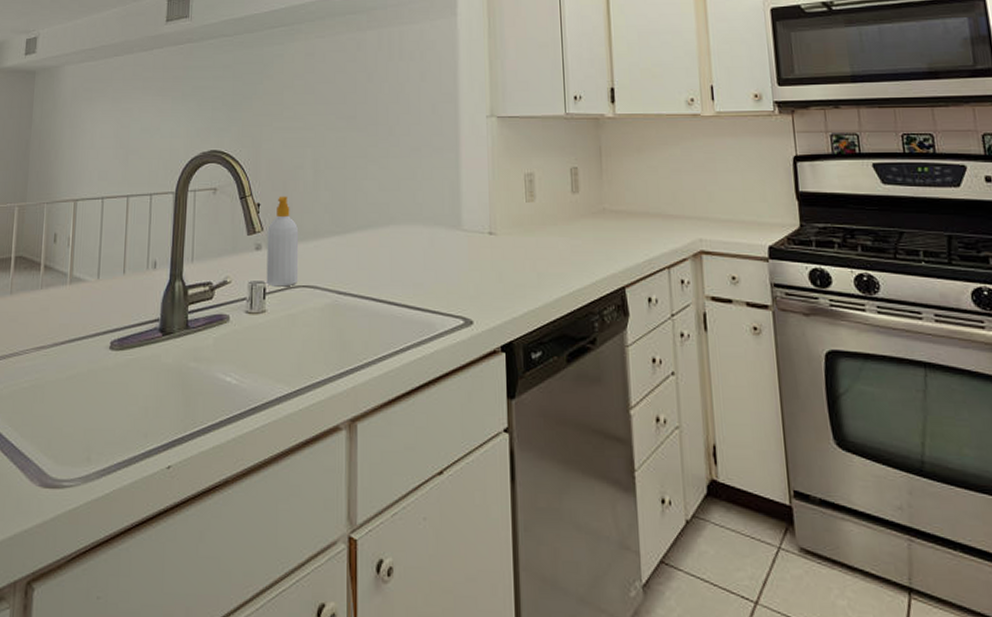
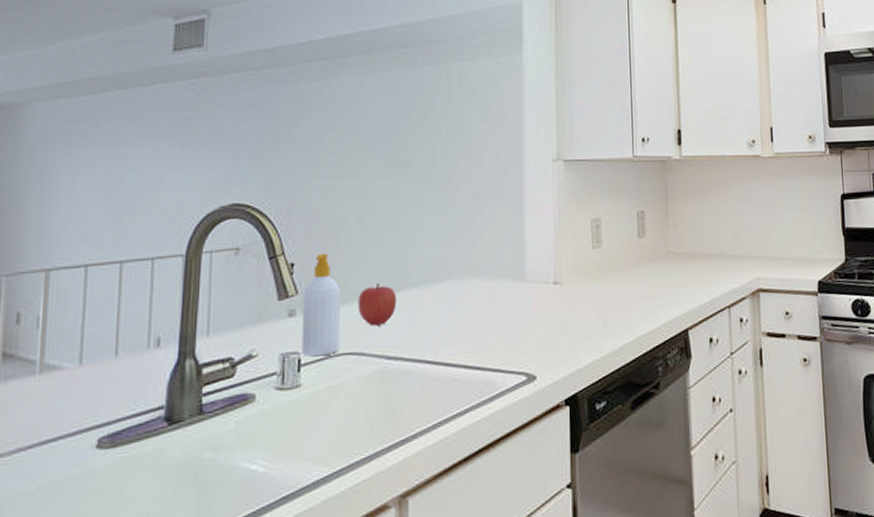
fruit: none [312,225,346,263] -> present [357,283,397,326]

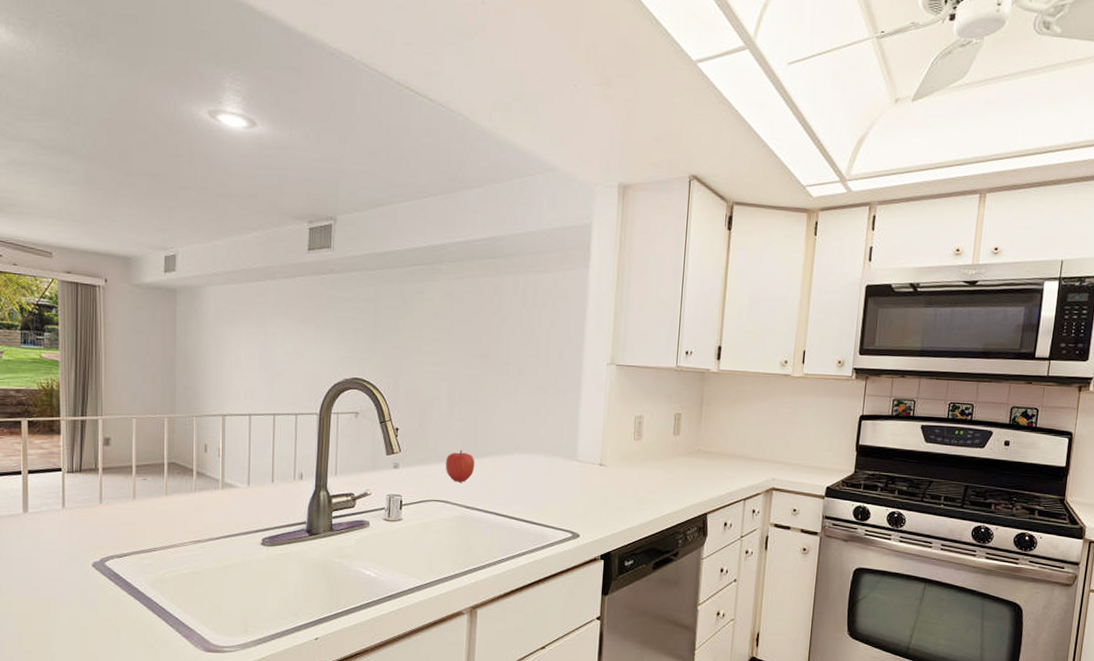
soap bottle: present [301,253,342,357] -> none [403,422,433,500]

